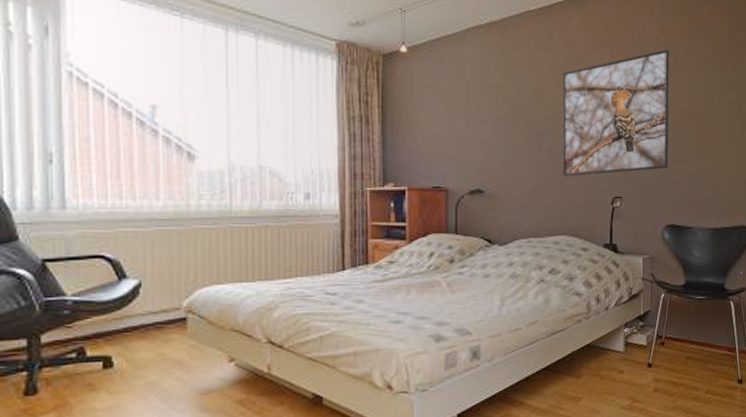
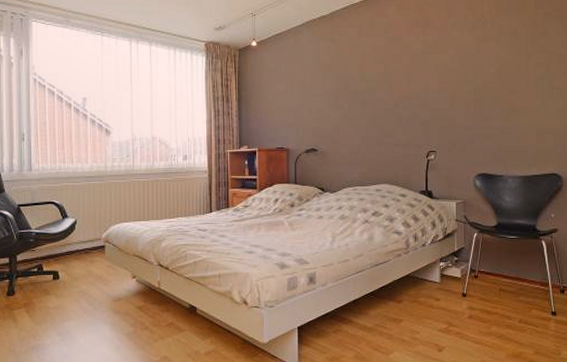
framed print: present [562,49,670,177] -> none [381,24,479,135]

